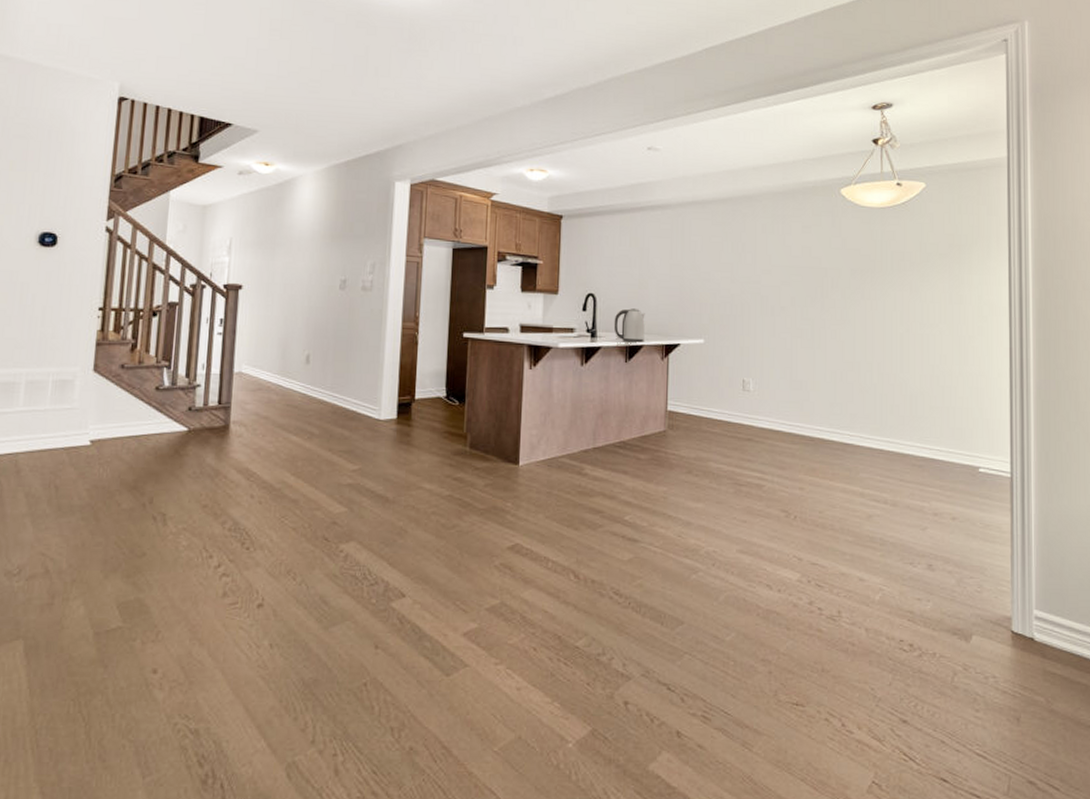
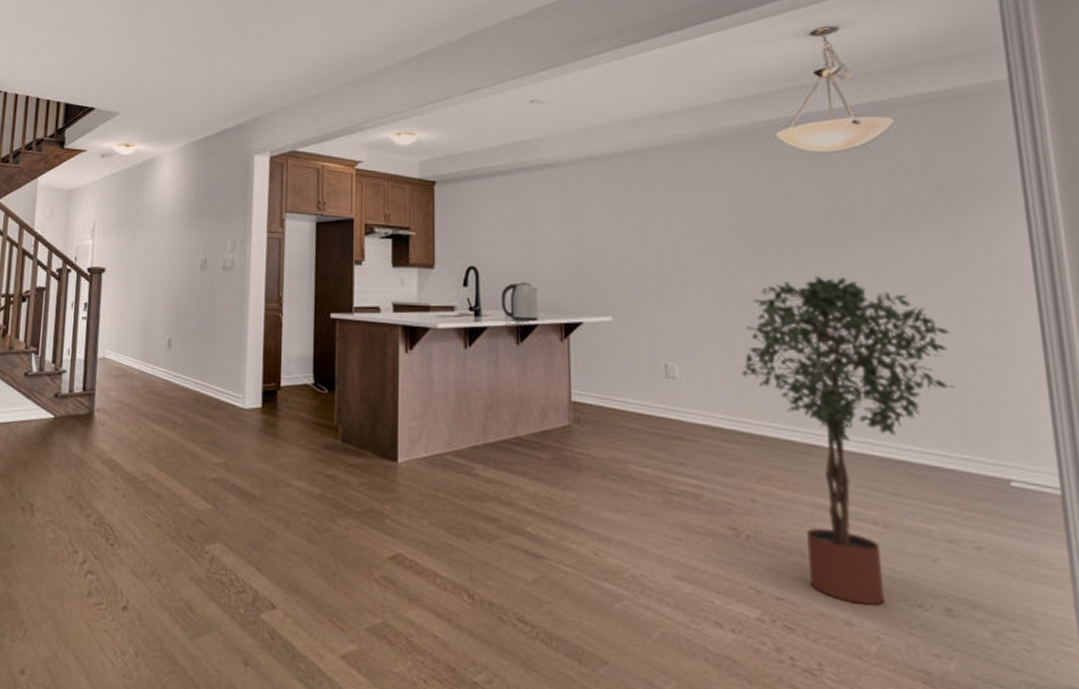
potted tree: none [800,309,950,565] -> present [741,276,955,606]

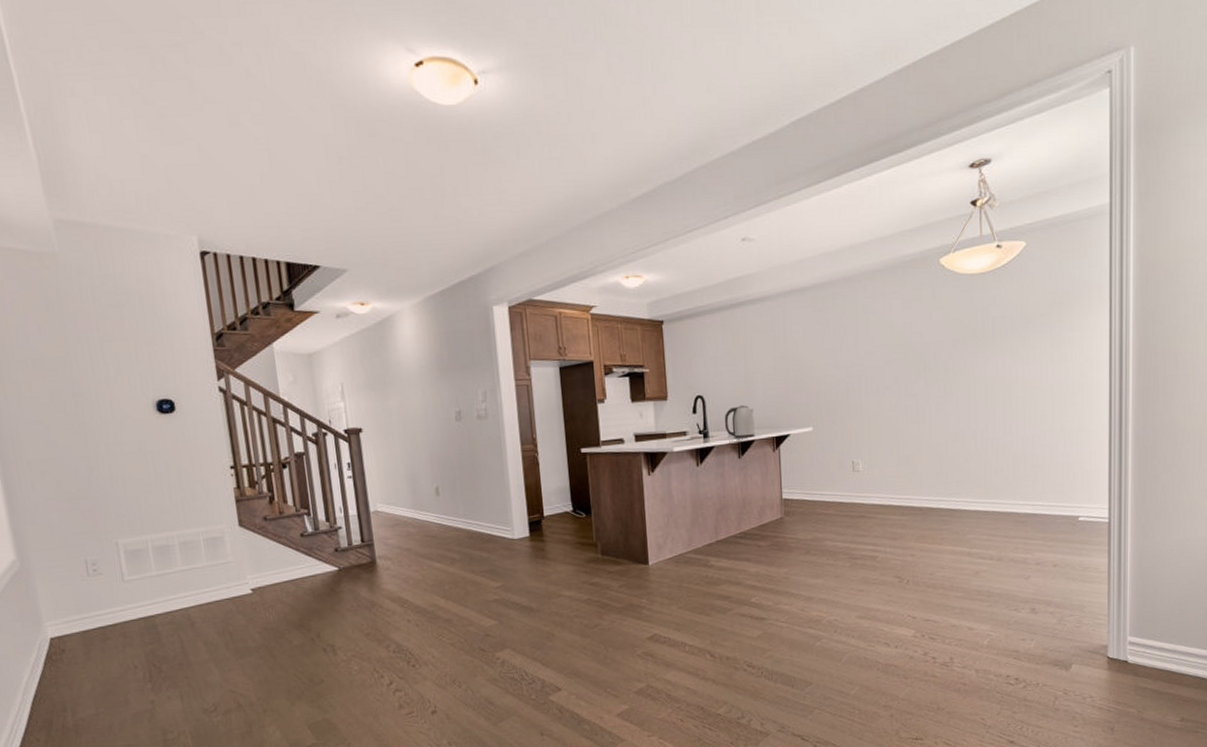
potted tree: present [741,276,955,606] -> none [907,377,1051,615]

